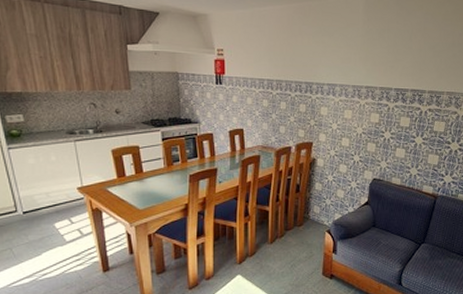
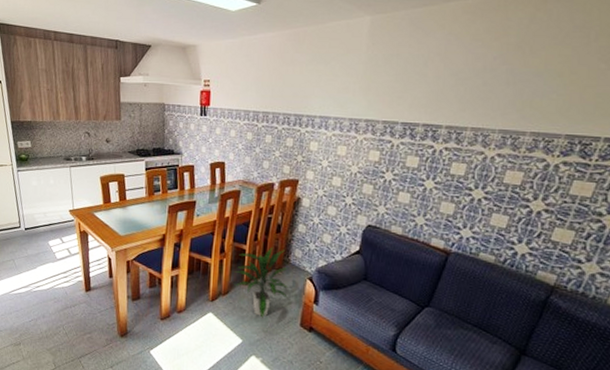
indoor plant: none [260,205,310,273] -> present [235,246,288,318]

